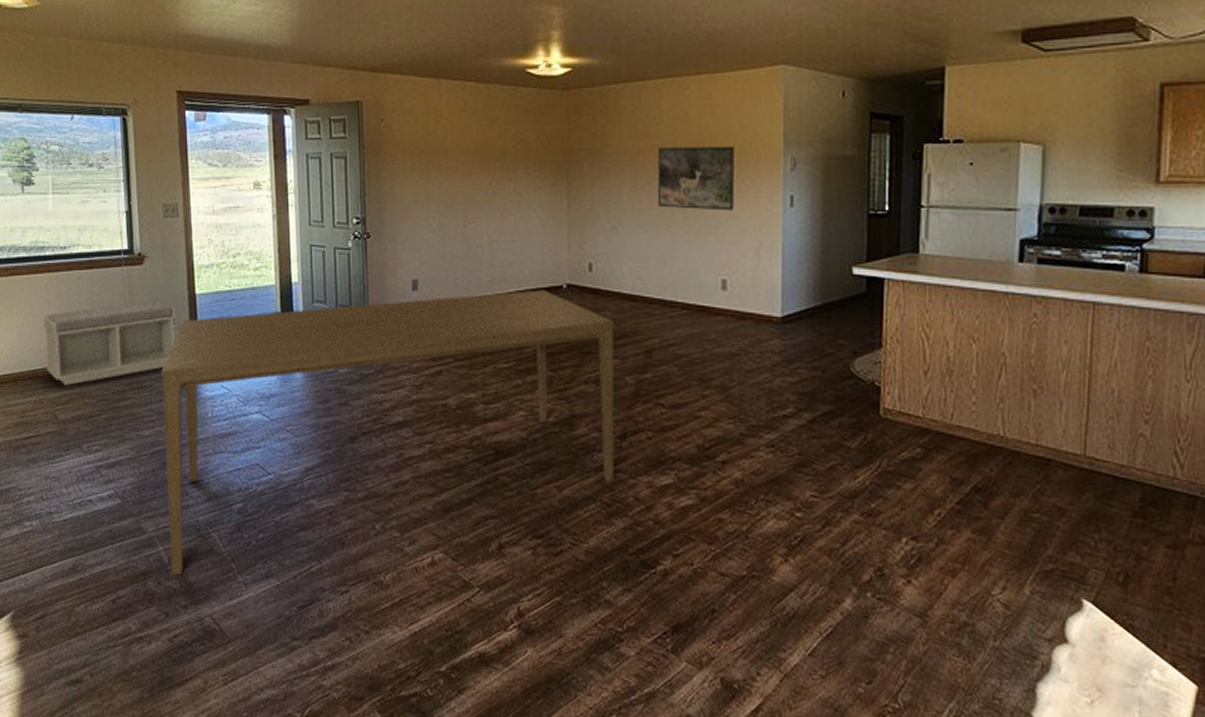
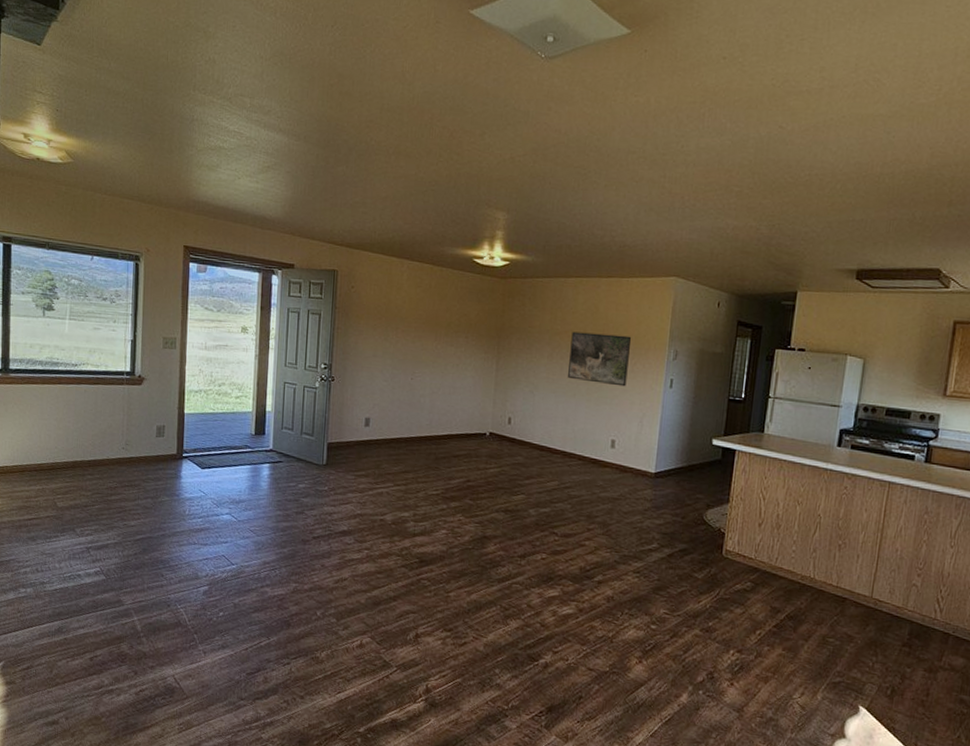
bench: present [43,300,175,385] -> none [50,415,166,479]
dining table: present [161,289,615,576] -> none [143,433,524,642]

